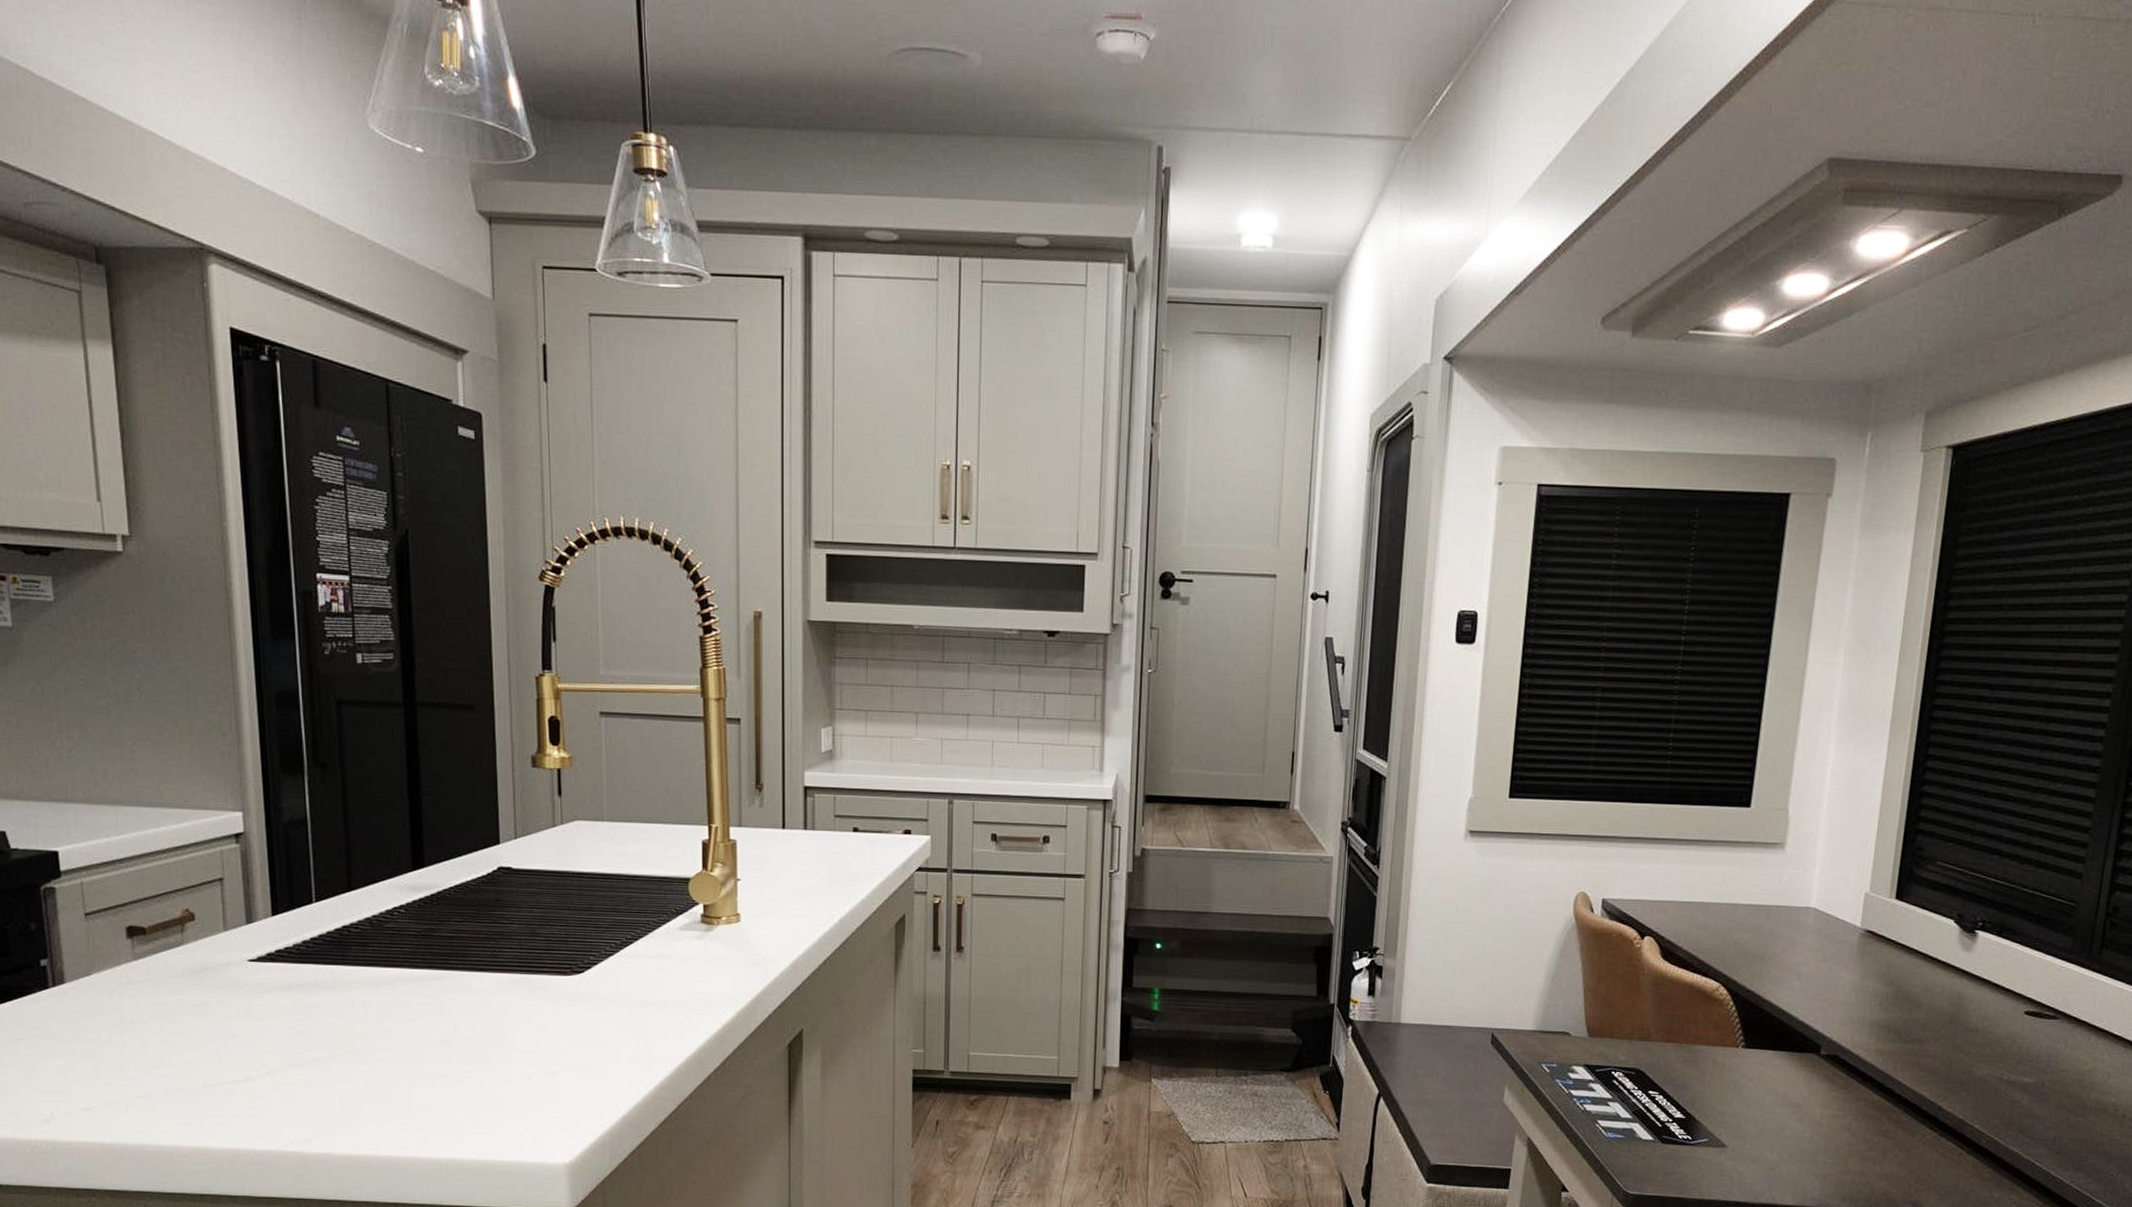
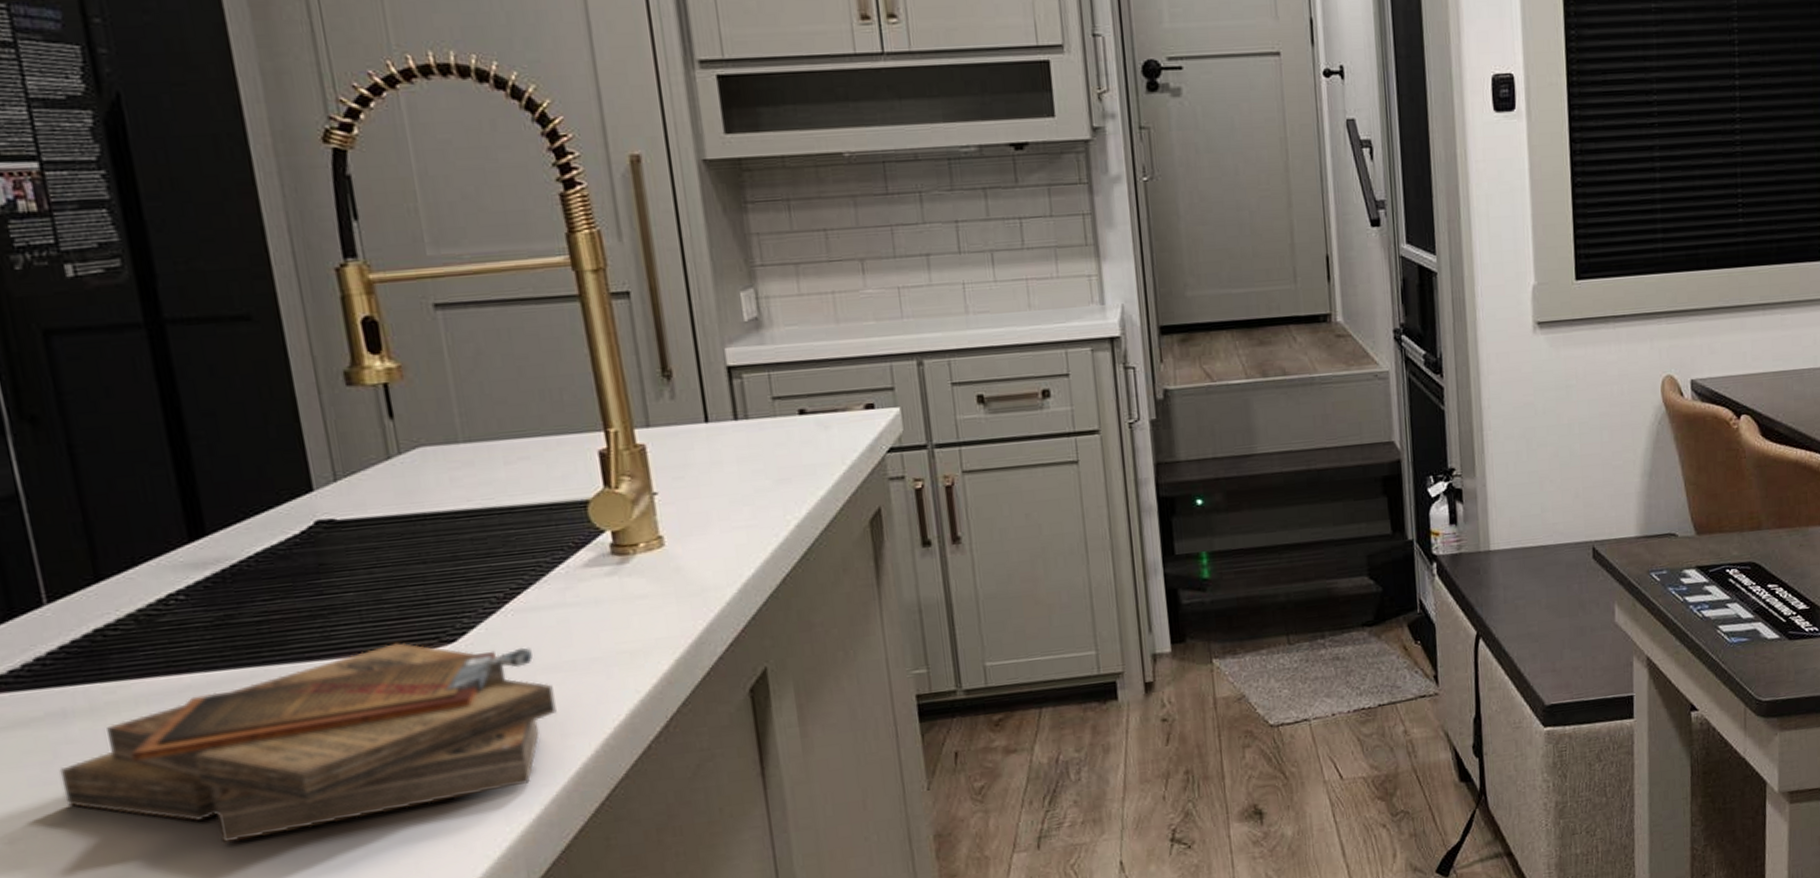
clipboard: none [308,968,647,1099] -> present [59,642,557,844]

